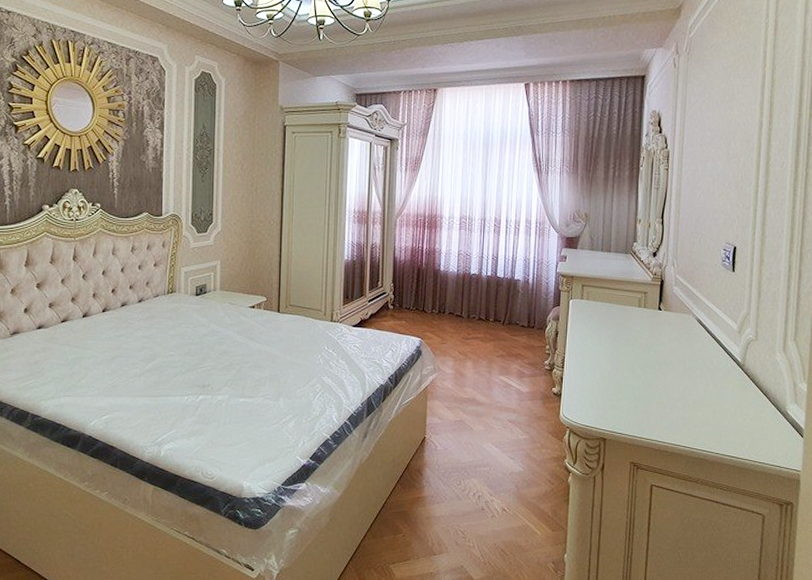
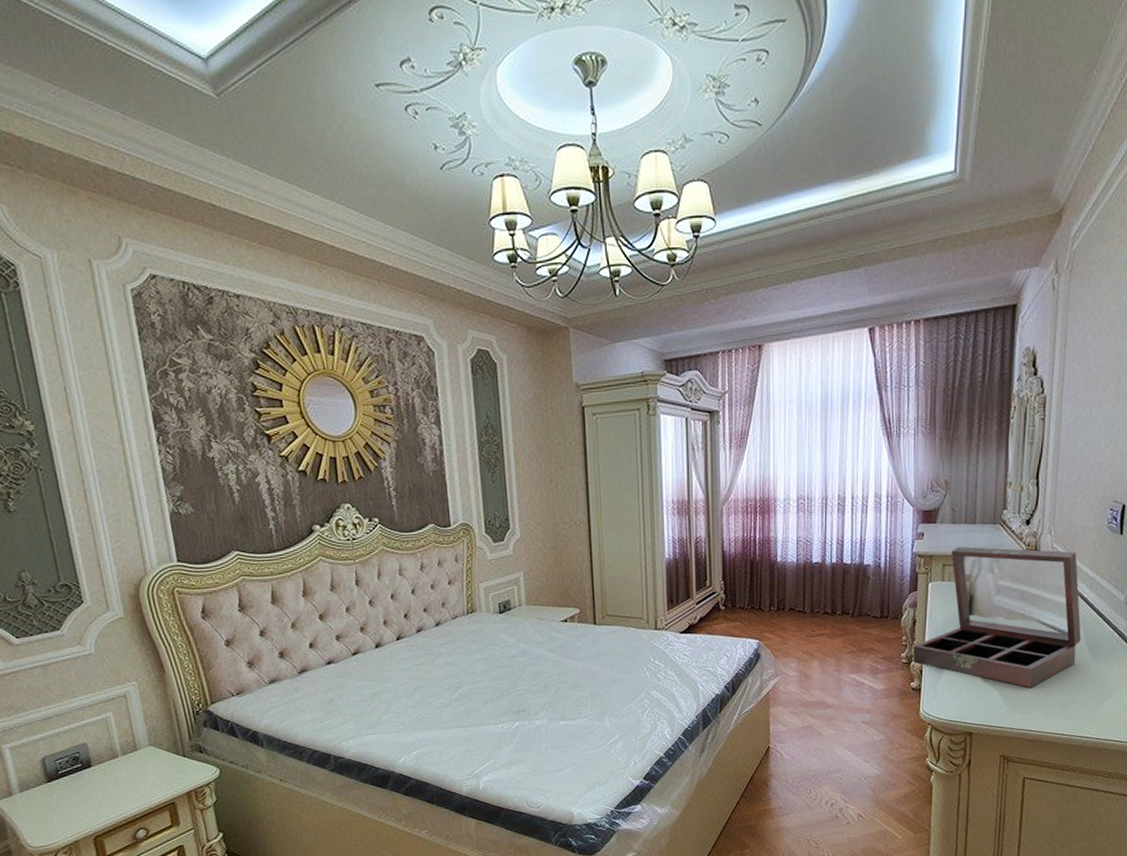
jewelry box: none [555,271,701,402] -> present [912,546,1081,689]

